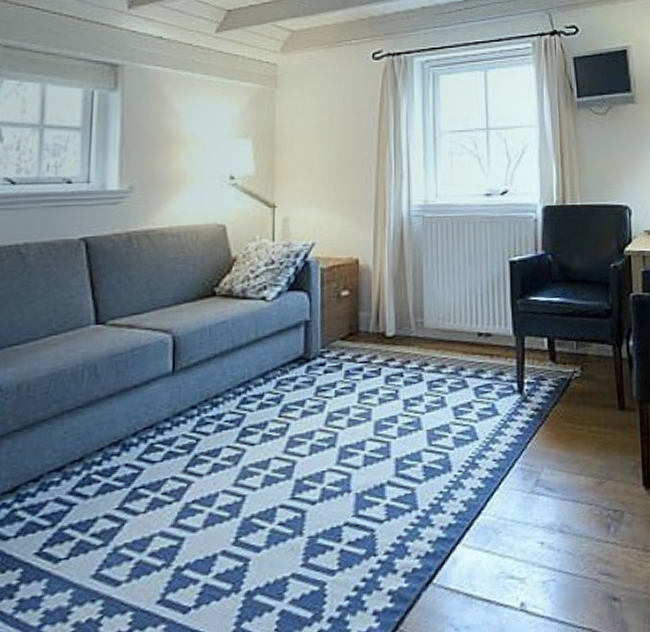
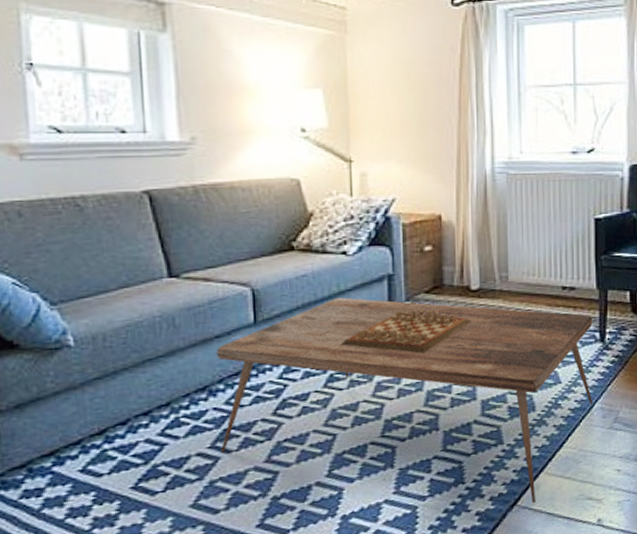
coffee table: none [129,344,513,581] -> present [216,297,594,503]

